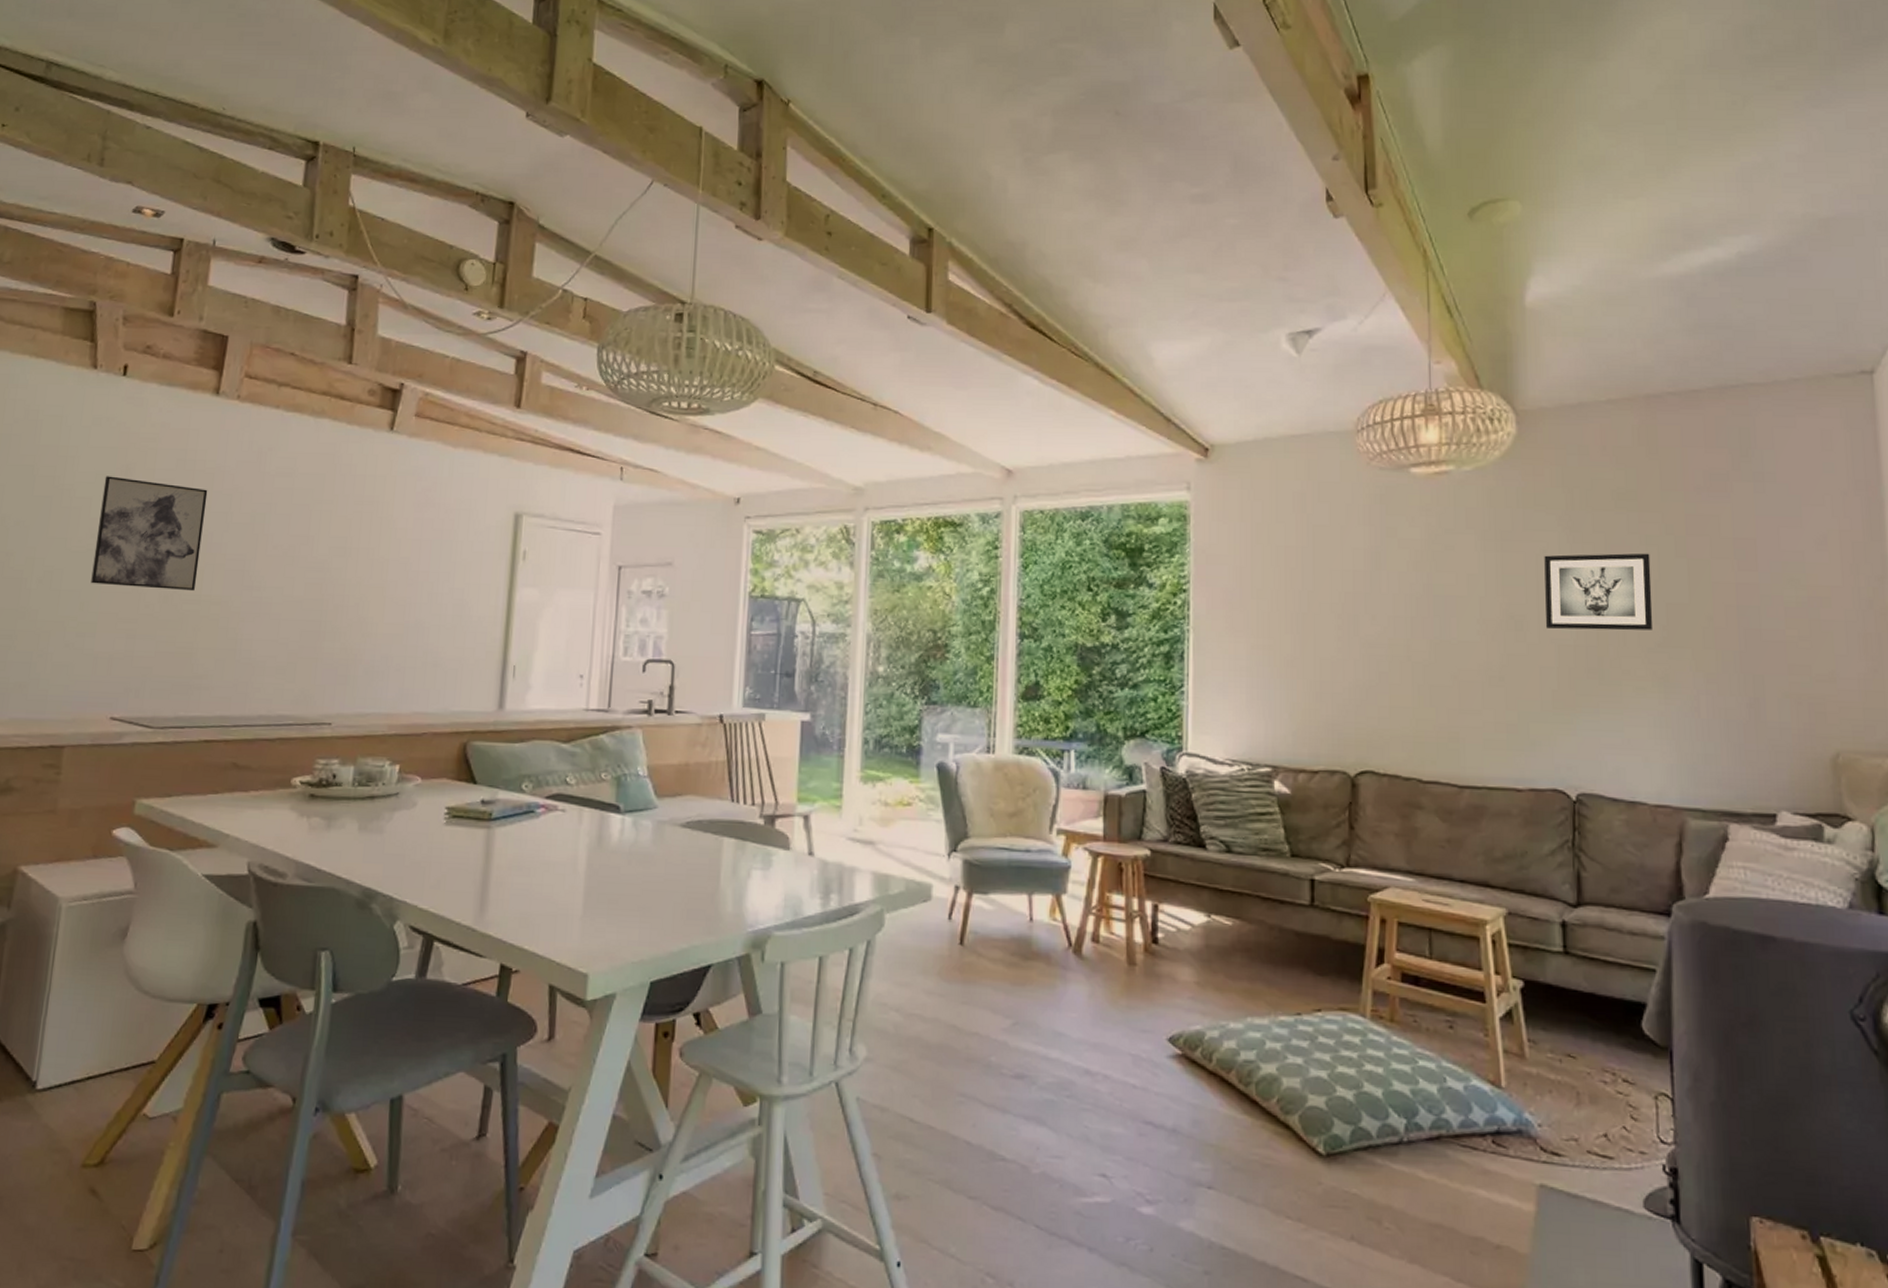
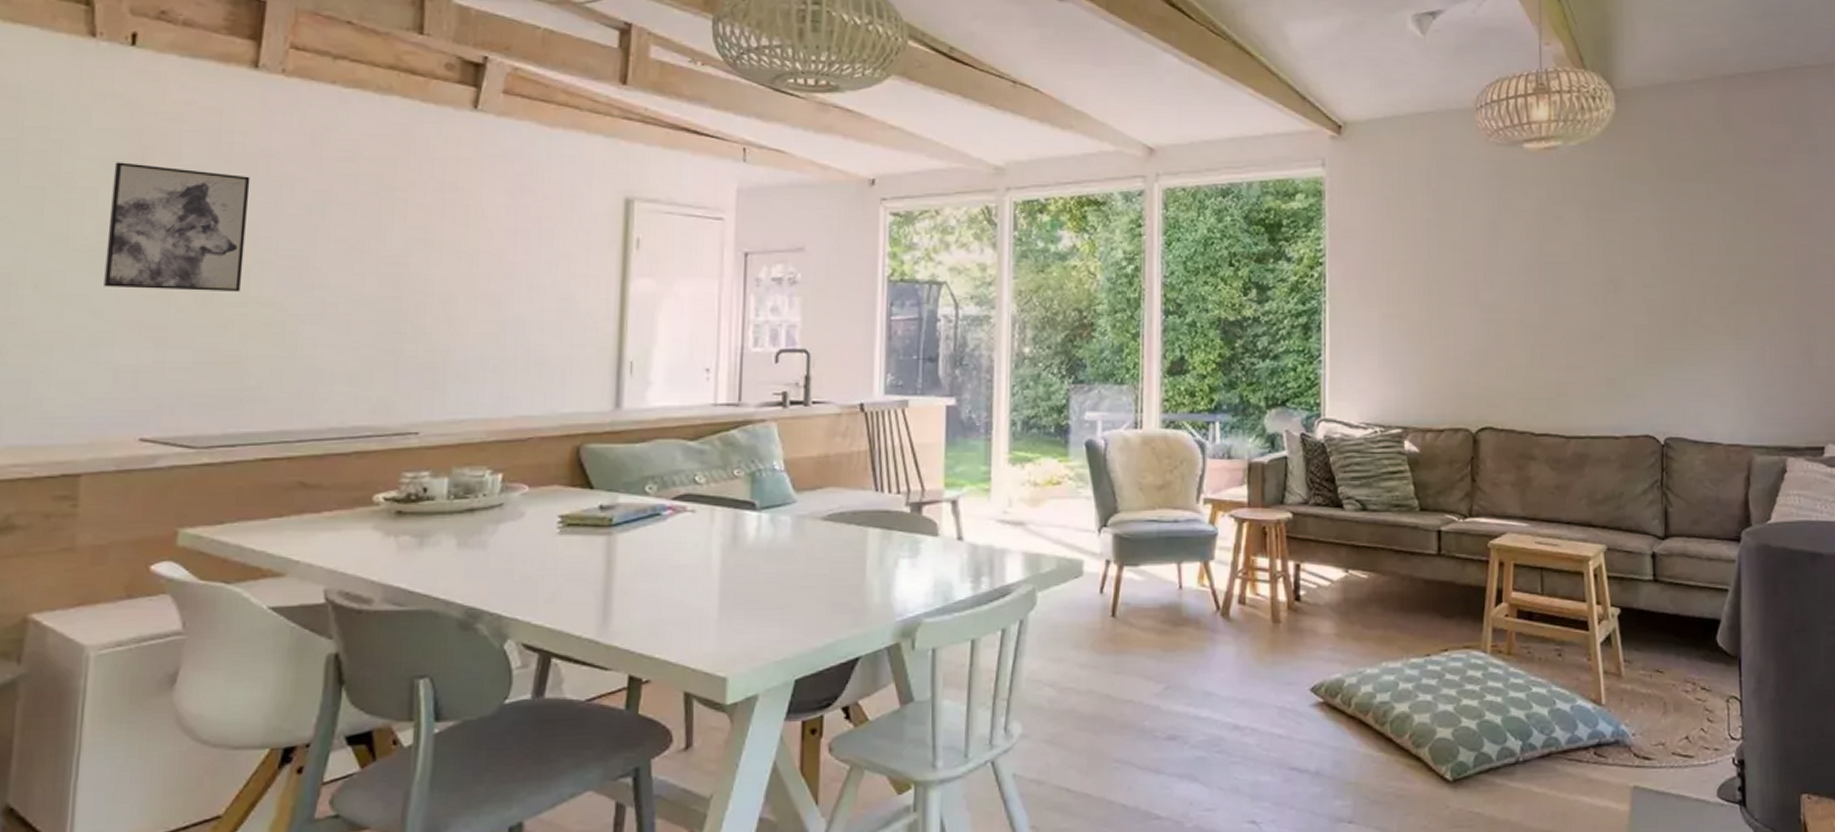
wall art: present [1544,553,1654,631] -> none [1638,219,1728,290]

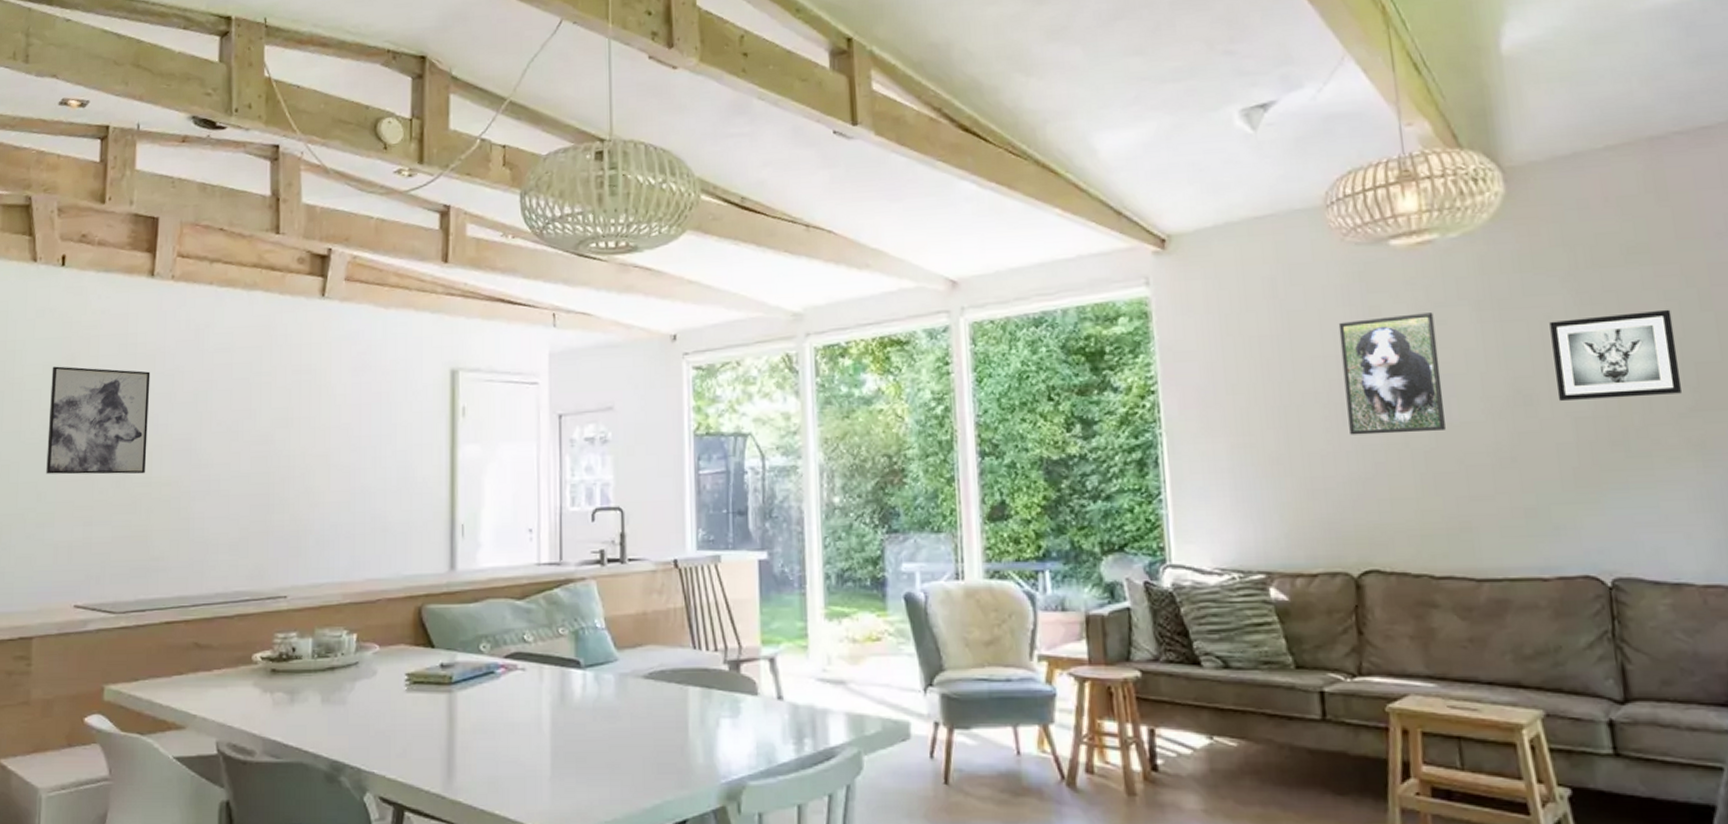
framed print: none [1478,209,1554,311] -> present [1338,313,1446,435]
wall art: none [1638,219,1728,290] -> present [1549,309,1683,400]

